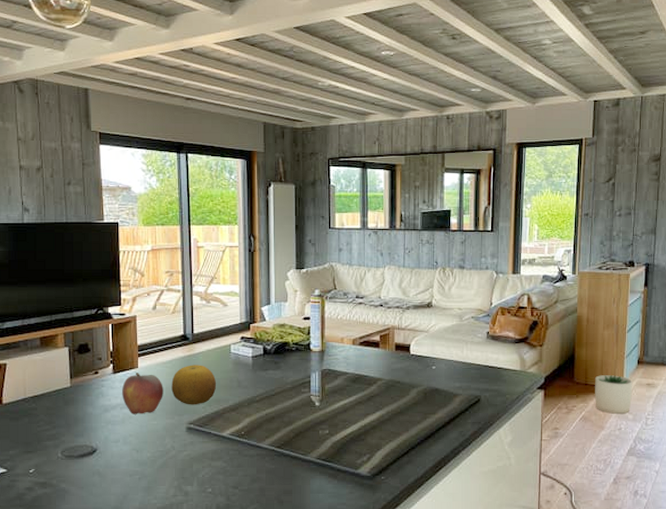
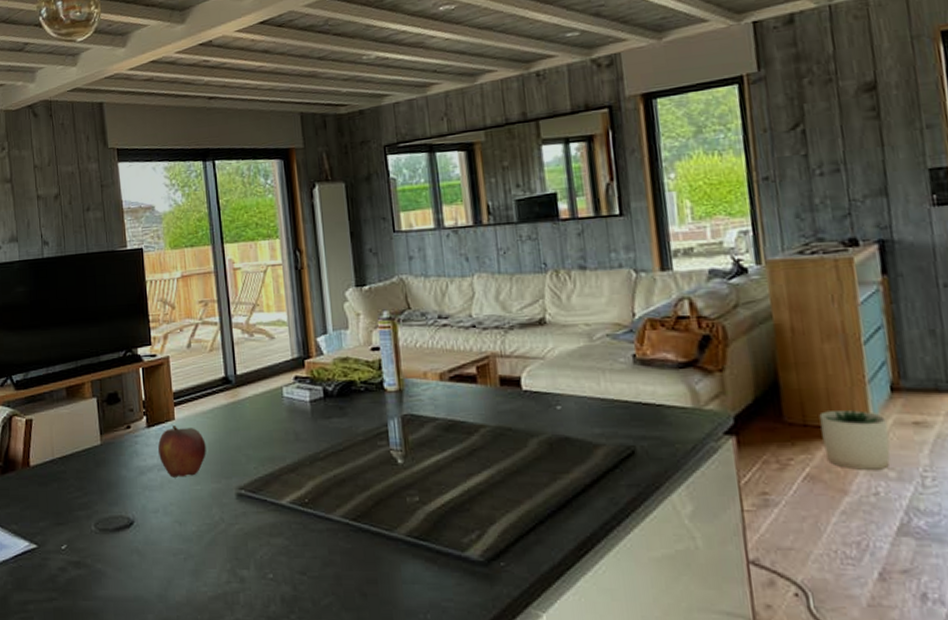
fruit: present [171,365,217,405] -> none [214,413,269,465]

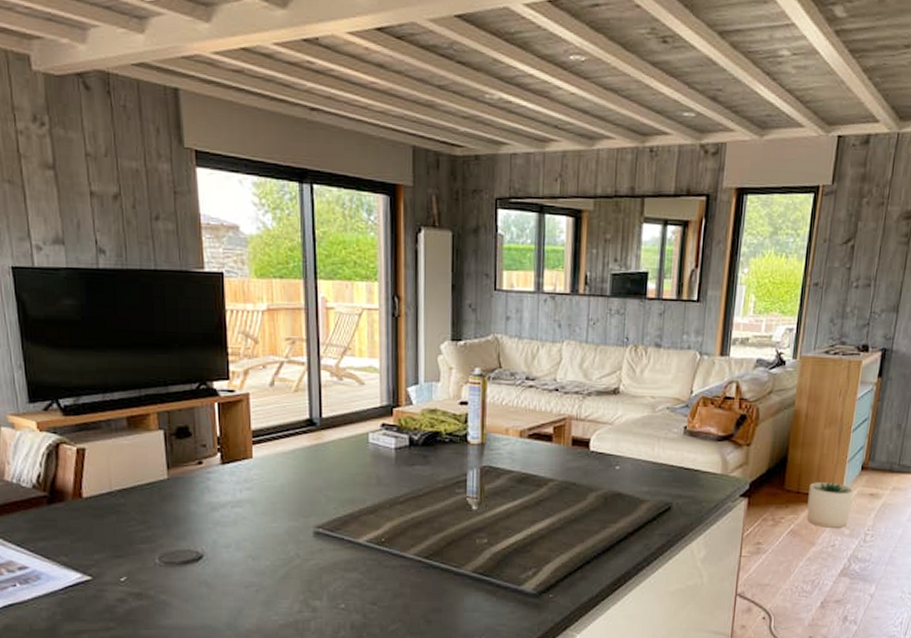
fruit: present [158,424,206,478] -> none [233,463,285,515]

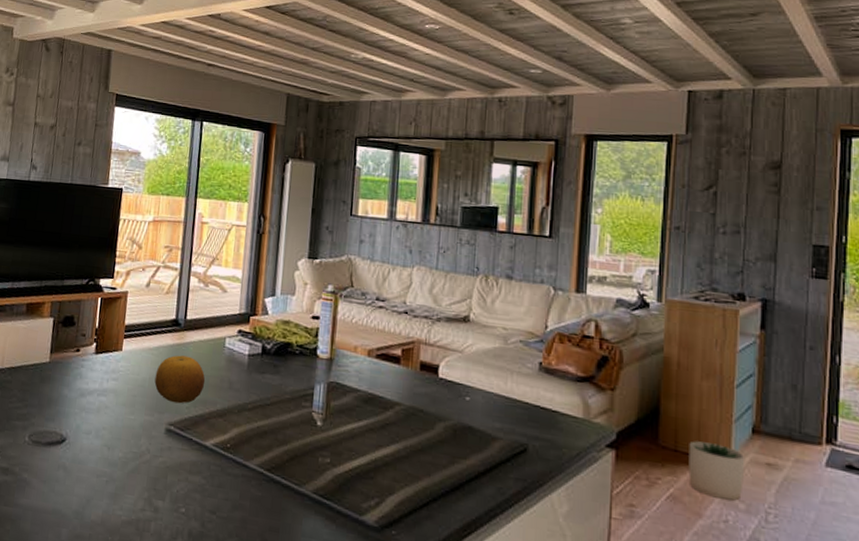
fruit: none [295,456,351,505] -> present [154,355,206,404]

